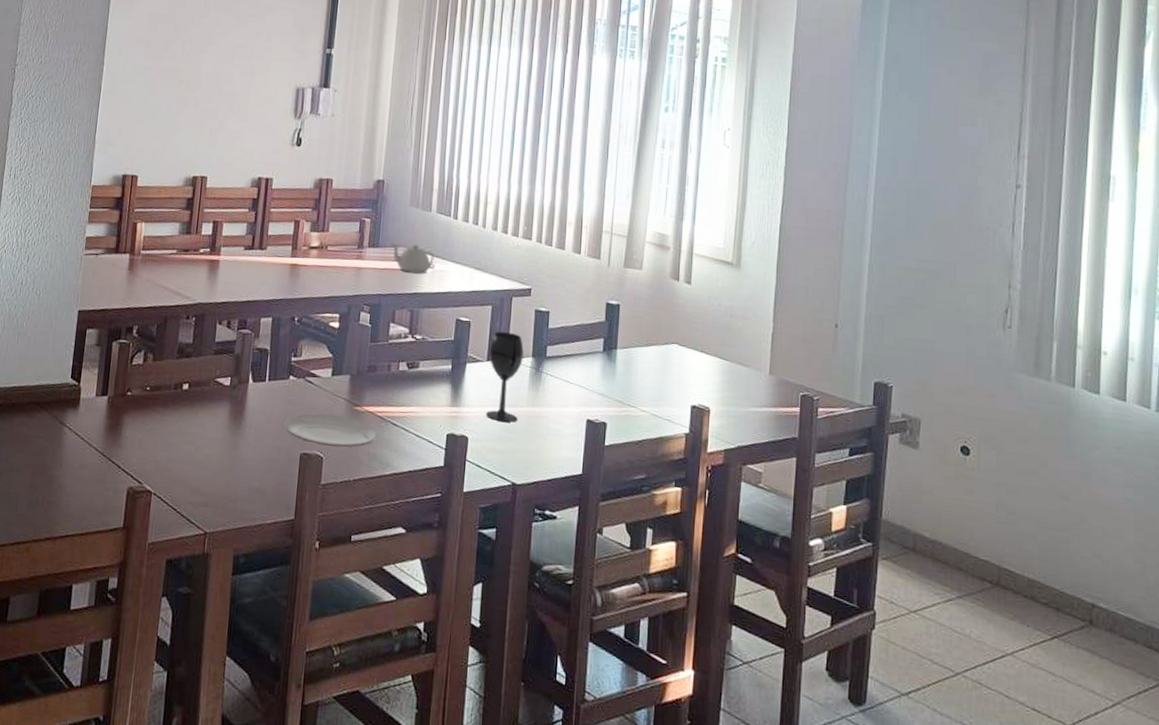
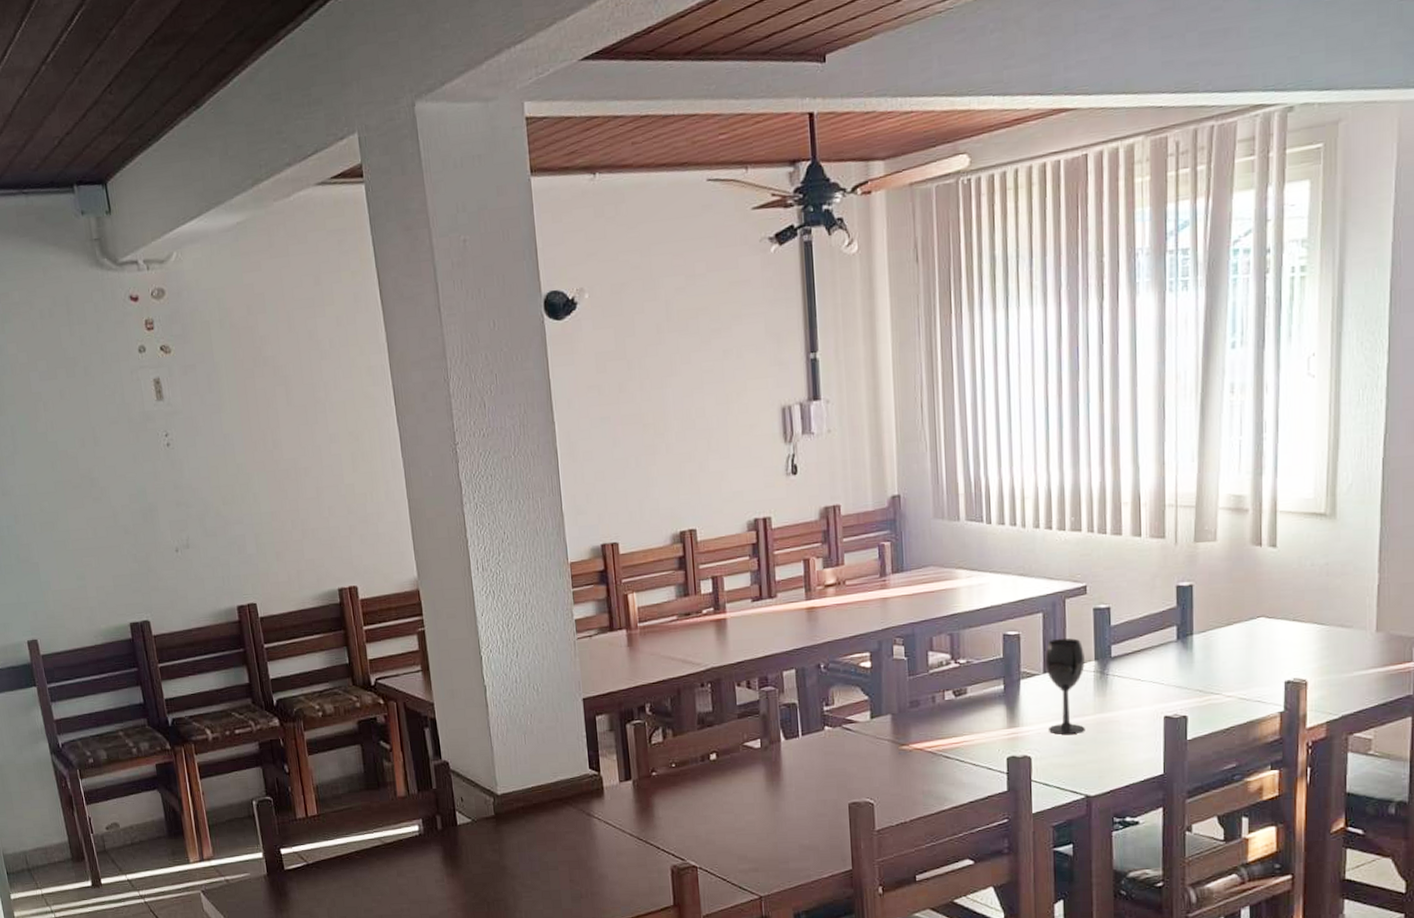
plate: present [284,413,377,448] -> none [827,758,930,792]
teapot: present [391,243,435,274] -> none [918,560,971,594]

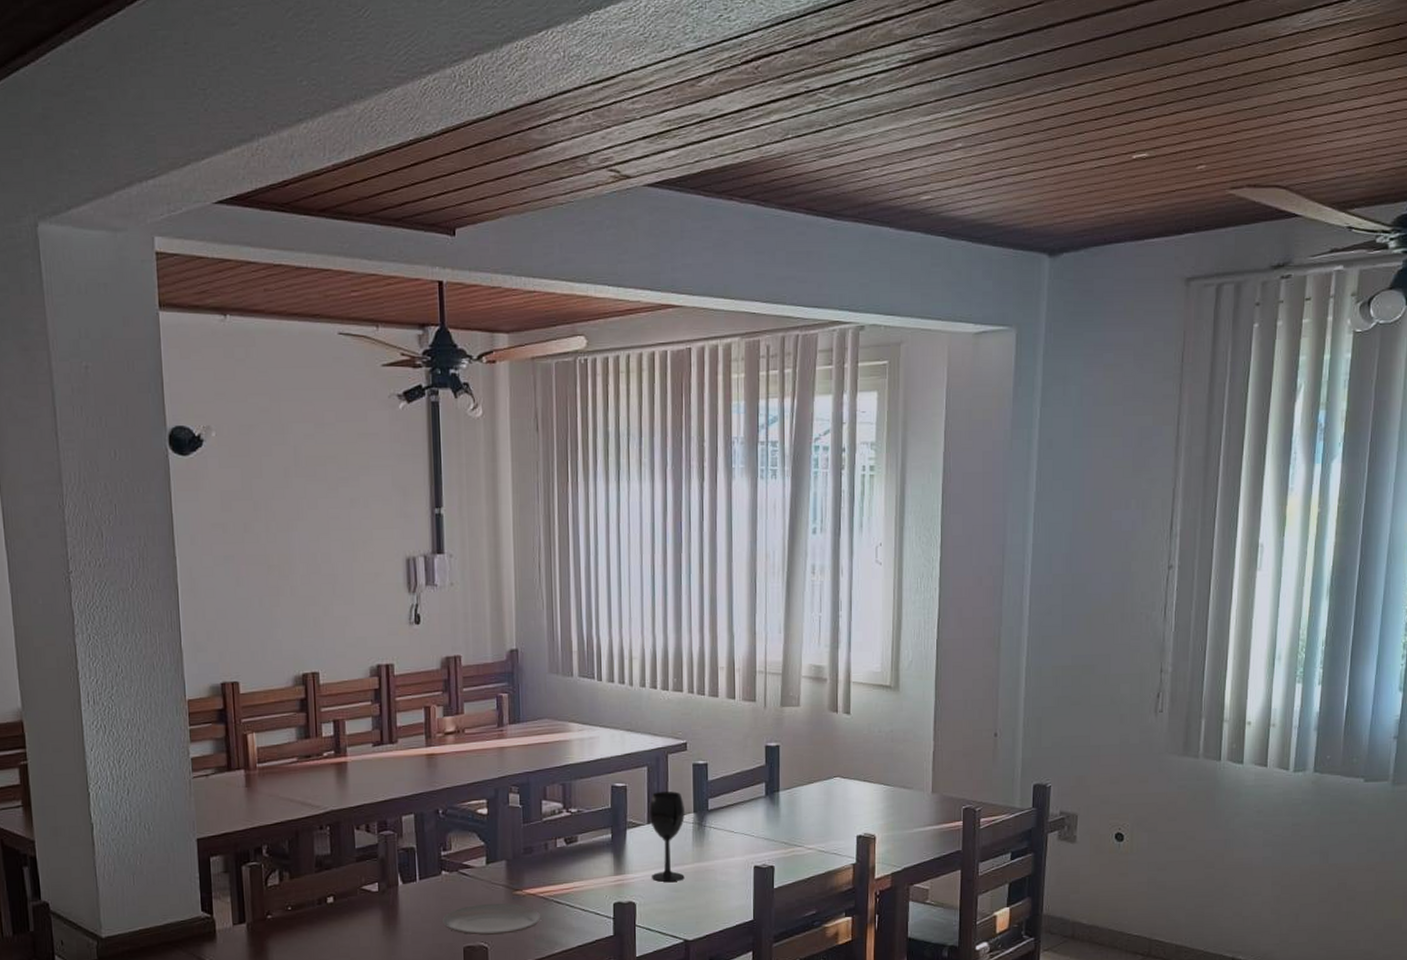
plate: none [827,758,930,792] -> present [443,903,541,936]

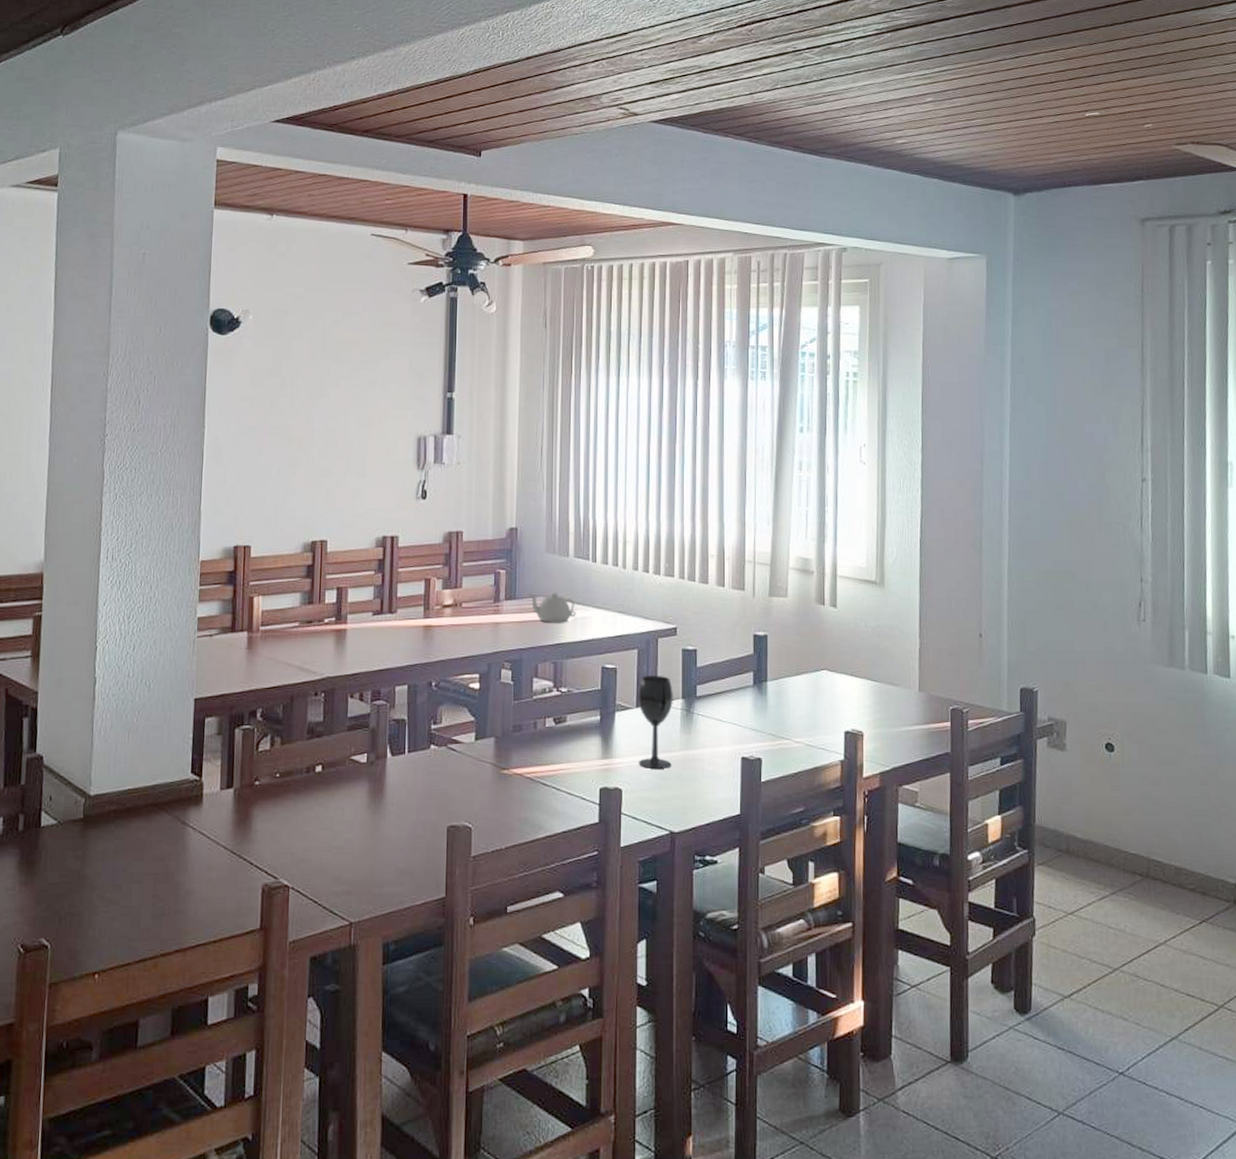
plate: present [443,903,541,936] -> none [428,781,527,816]
teapot: none [533,714,583,745] -> present [529,592,576,623]

